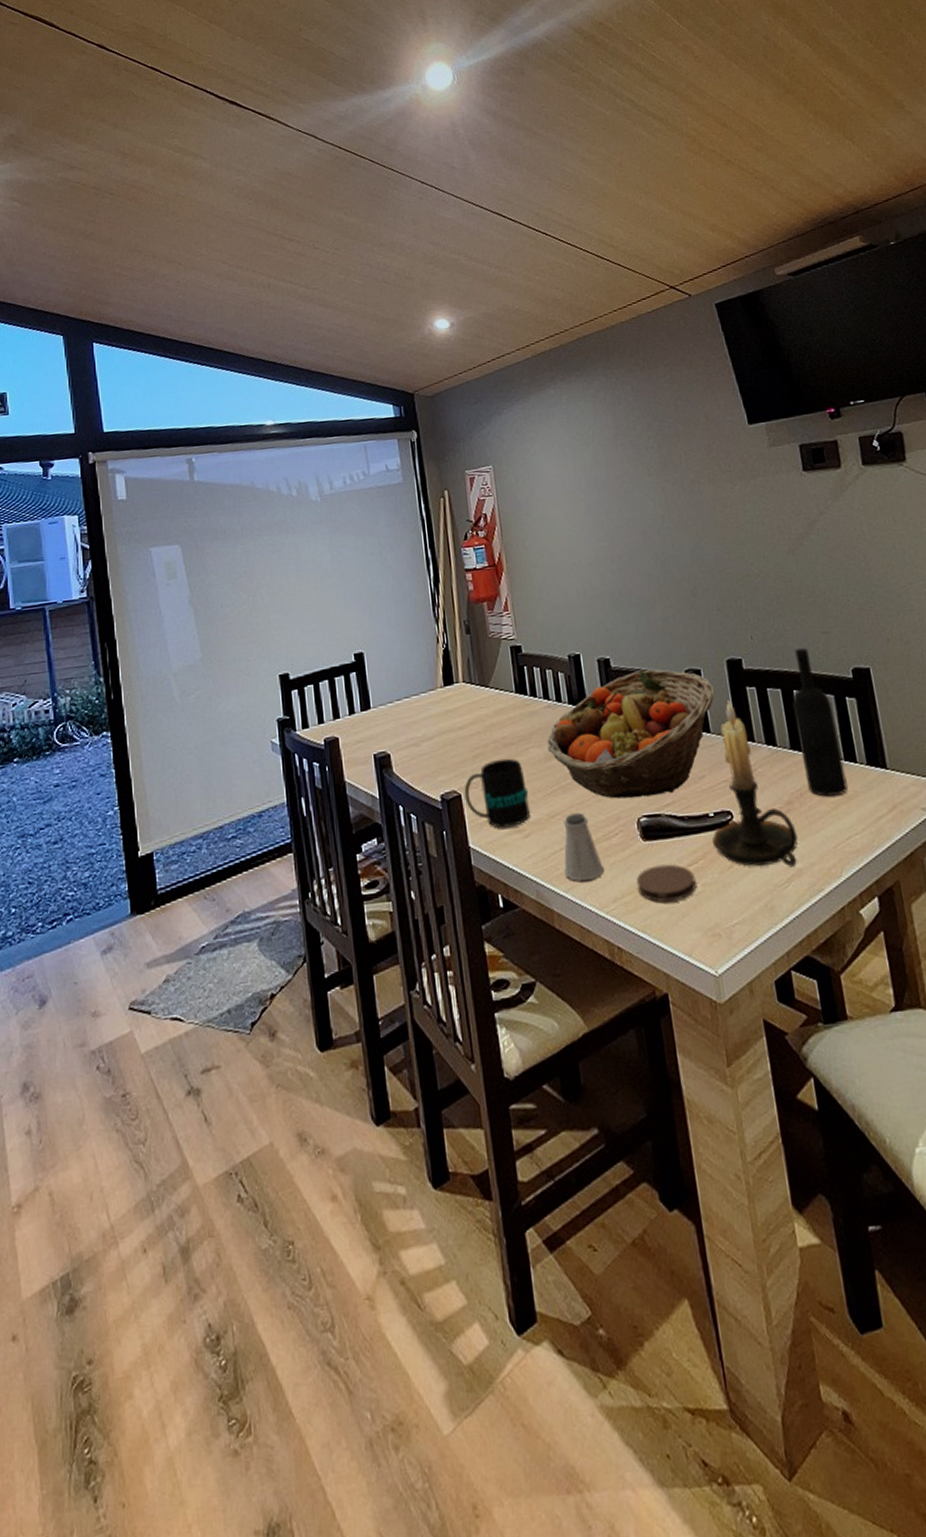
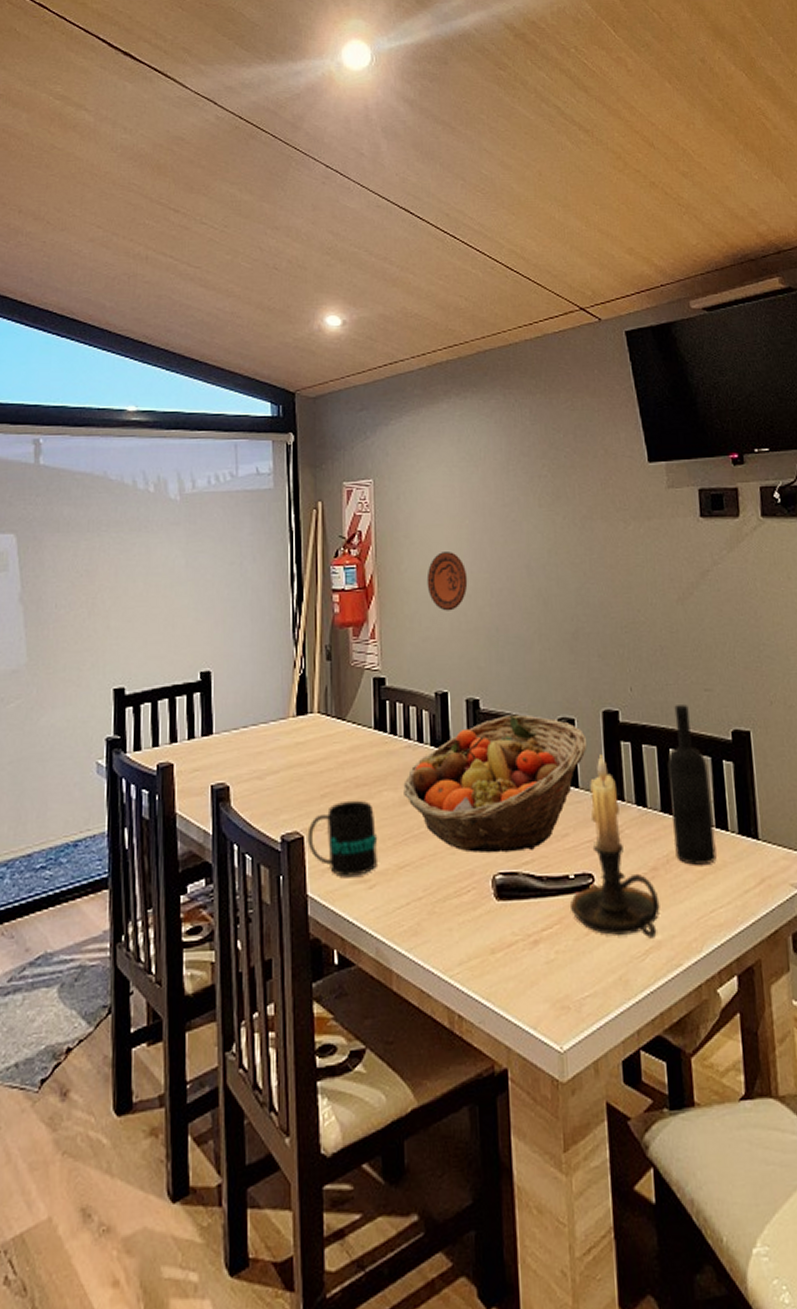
decorative plate: none [550,525,589,580] -> present [426,552,468,611]
saltshaker: present [563,813,604,882] -> none [409,865,451,941]
coaster: present [636,864,696,903] -> none [486,927,548,969]

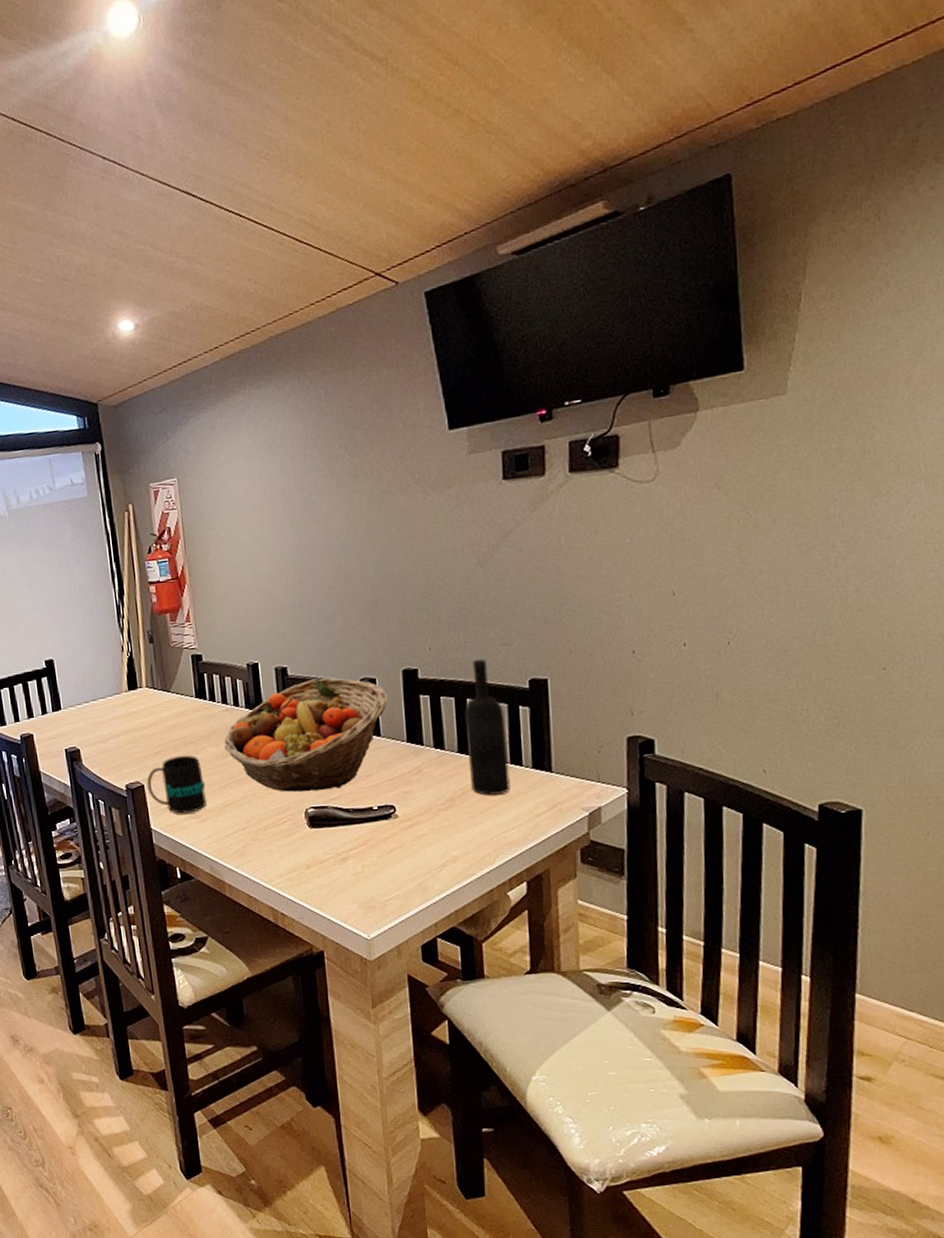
decorative plate: present [426,552,468,611] -> none [233,538,272,593]
candle holder: present [569,755,660,939] -> none [373,708,456,855]

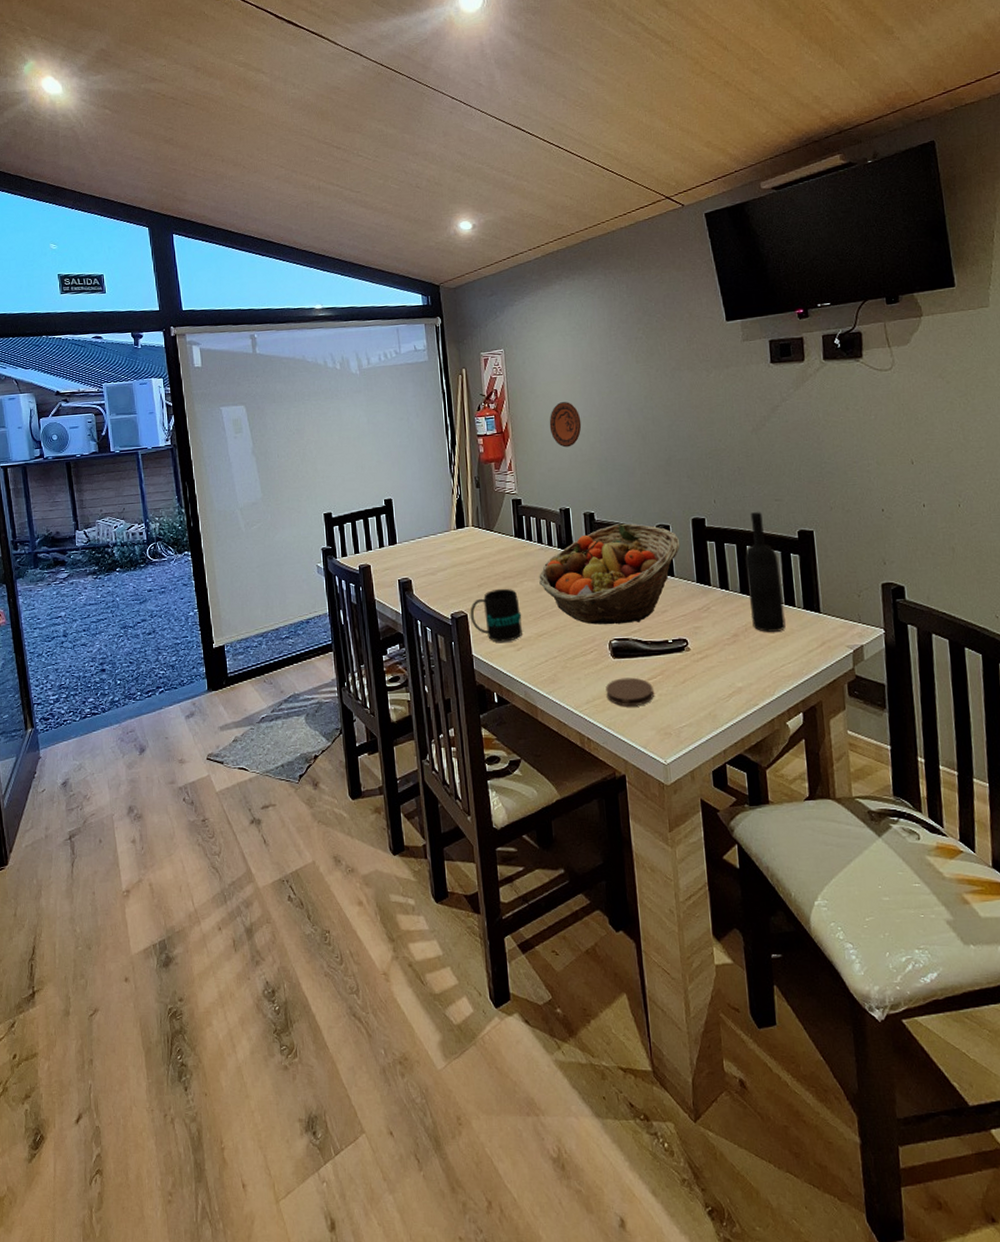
decorative plate: none [233,538,272,593] -> present [549,402,582,448]
coaster: none [301,848,356,880] -> present [606,677,654,707]

